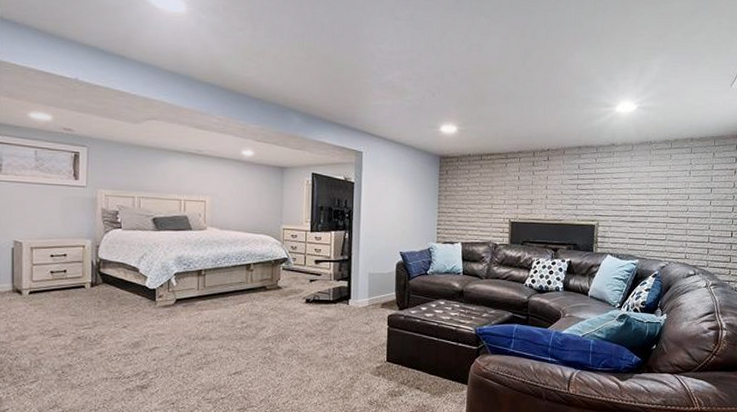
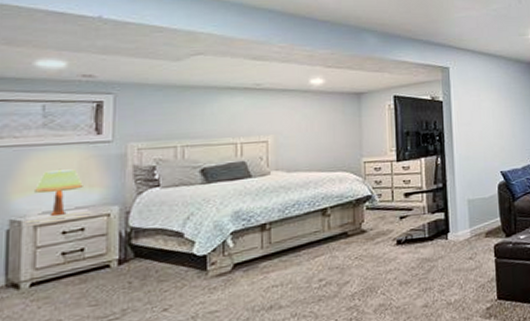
table lamp: none [31,205,65,243] -> present [35,169,83,217]

